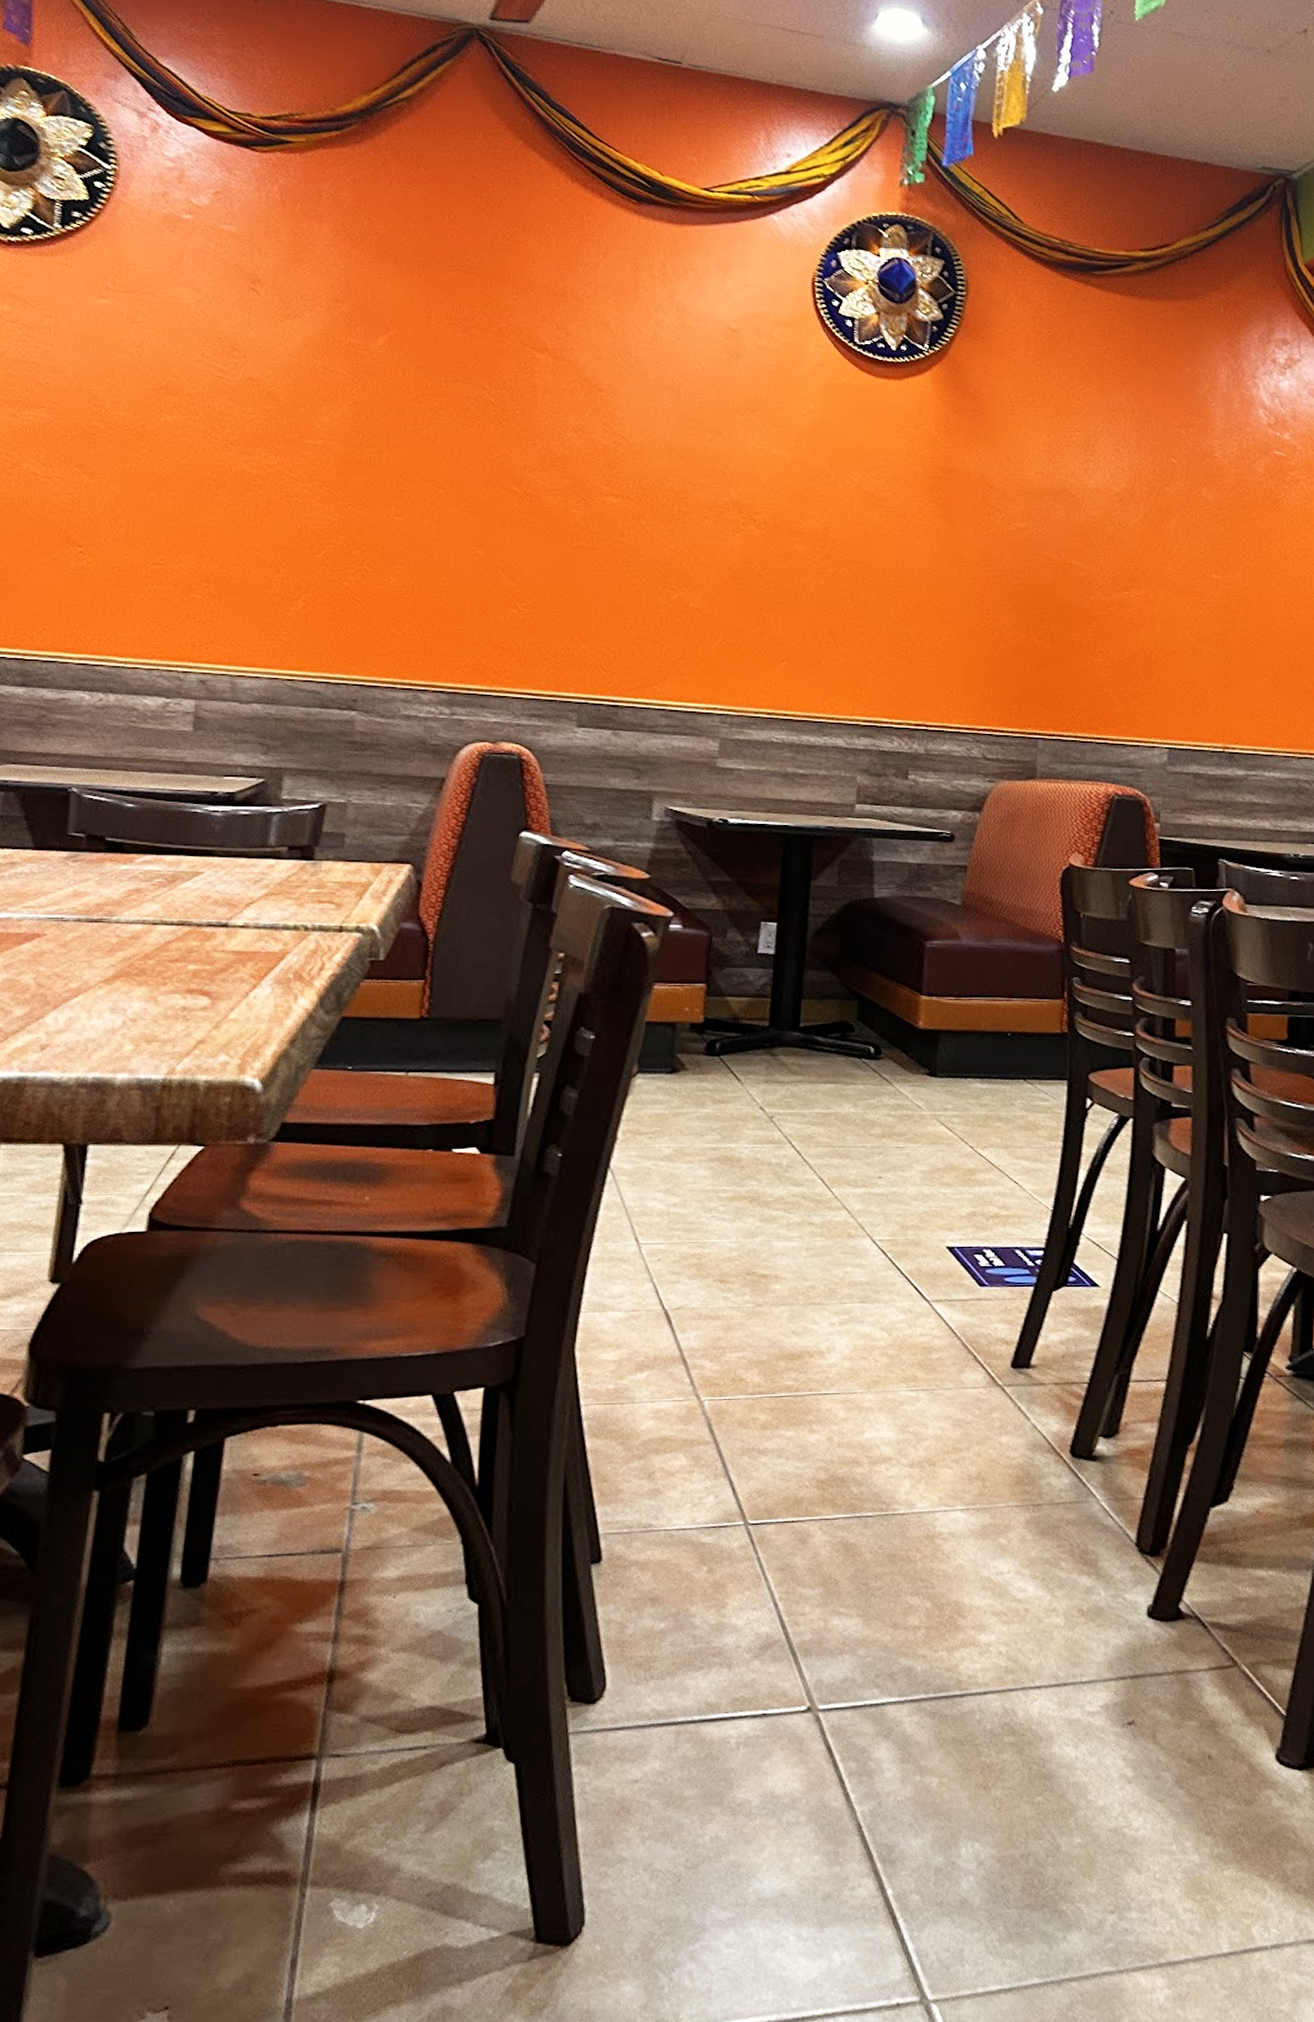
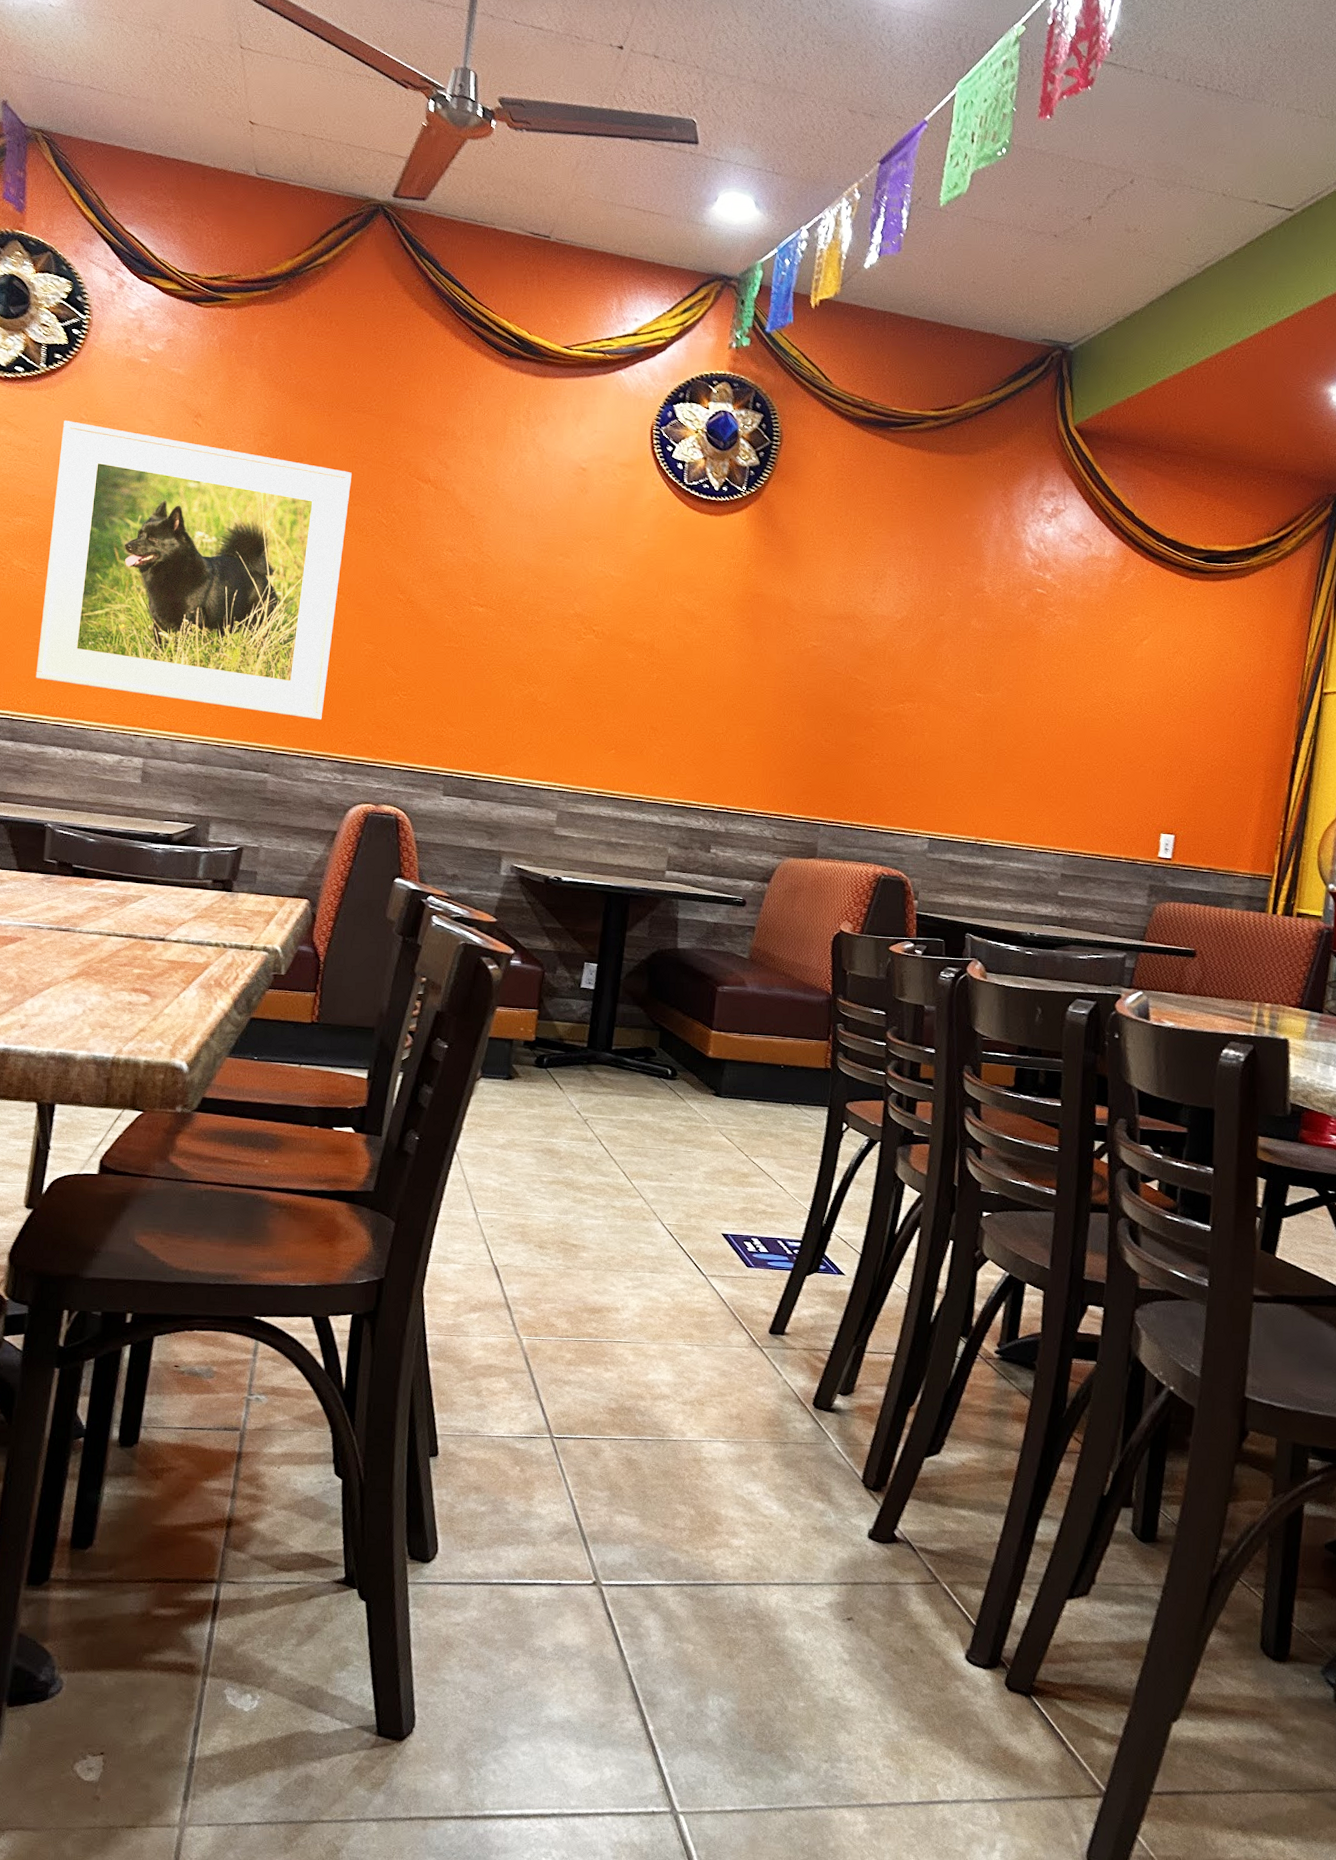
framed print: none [53,291,450,643] -> present [36,421,352,720]

